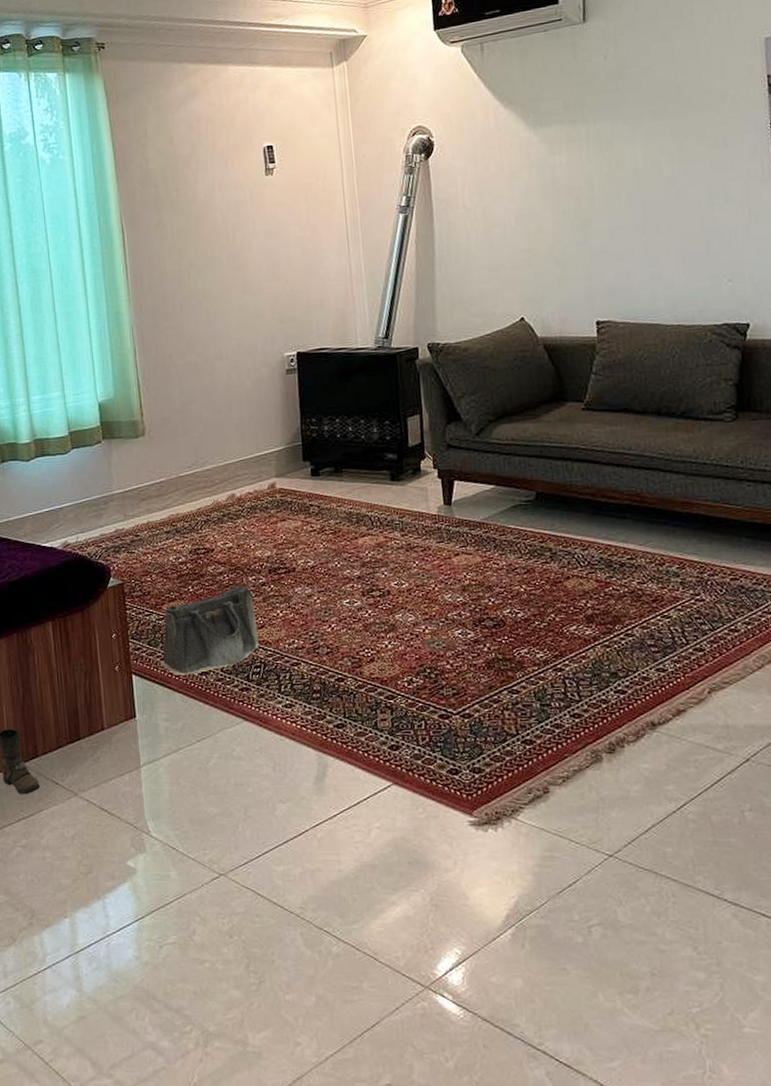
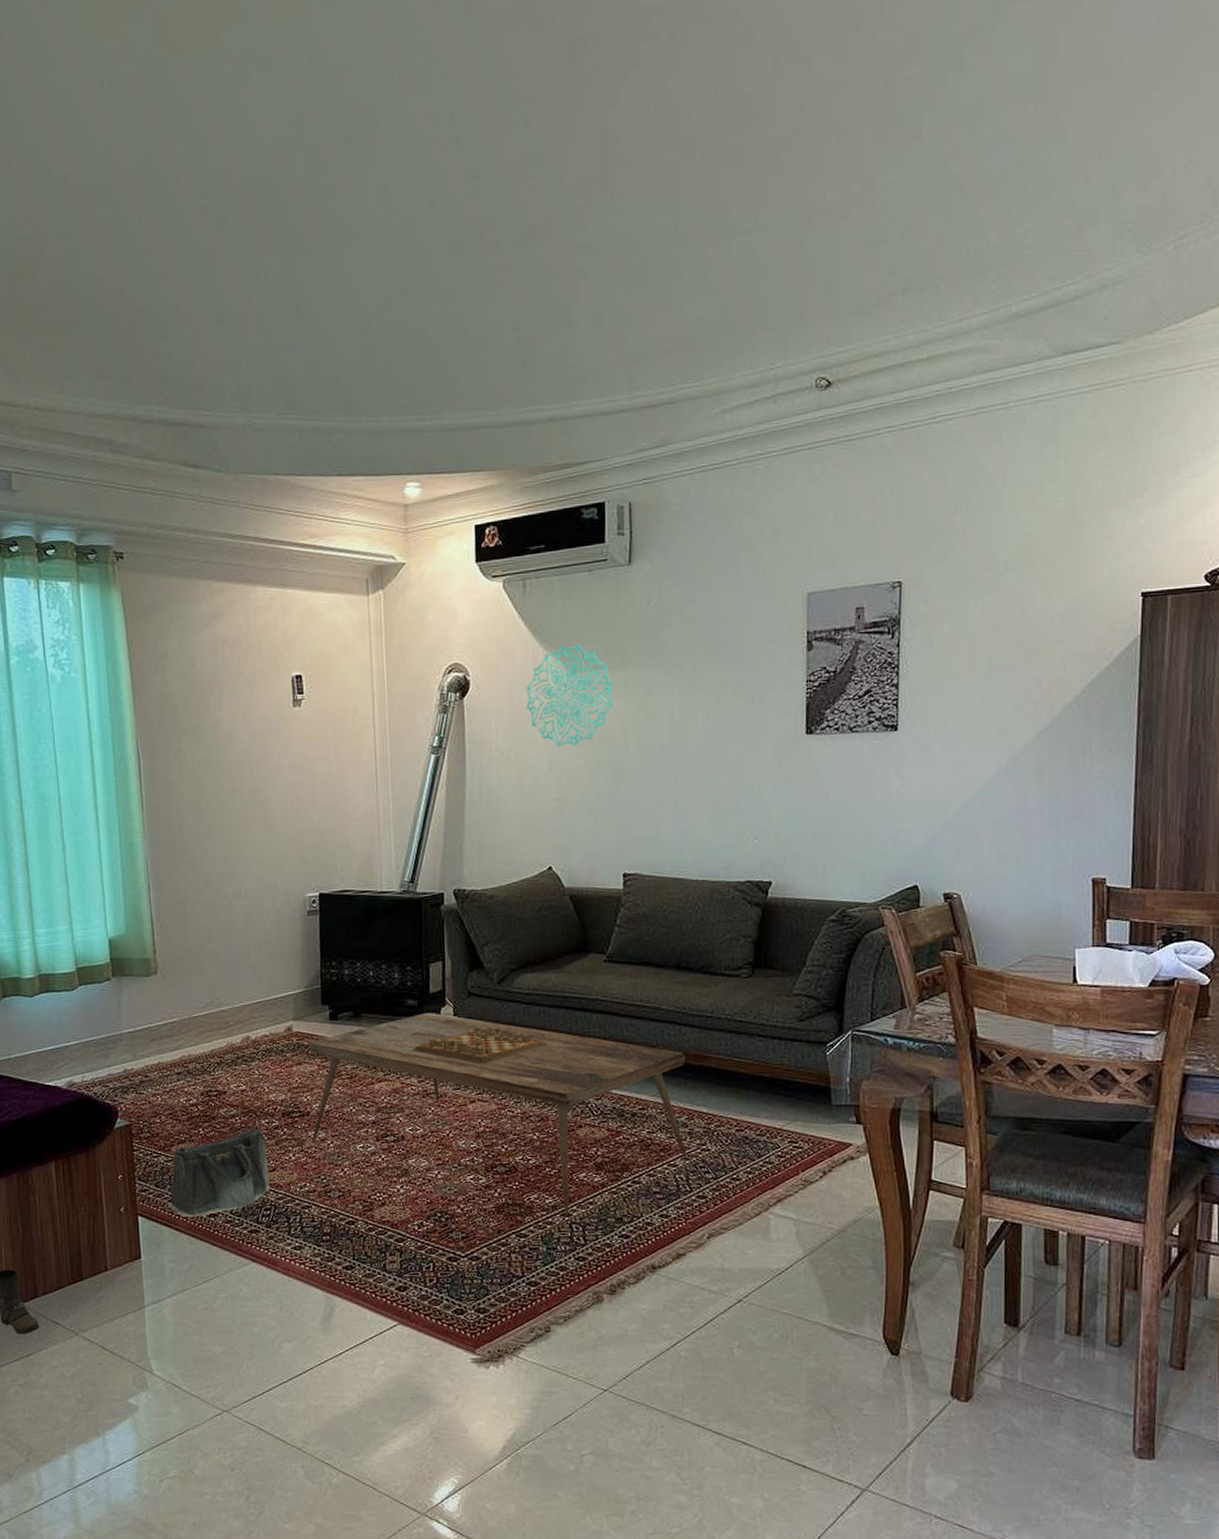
coffee table: none [291,466,682,672] -> present [308,1013,688,1217]
wall decoration: none [489,100,576,200] -> present [526,644,613,747]

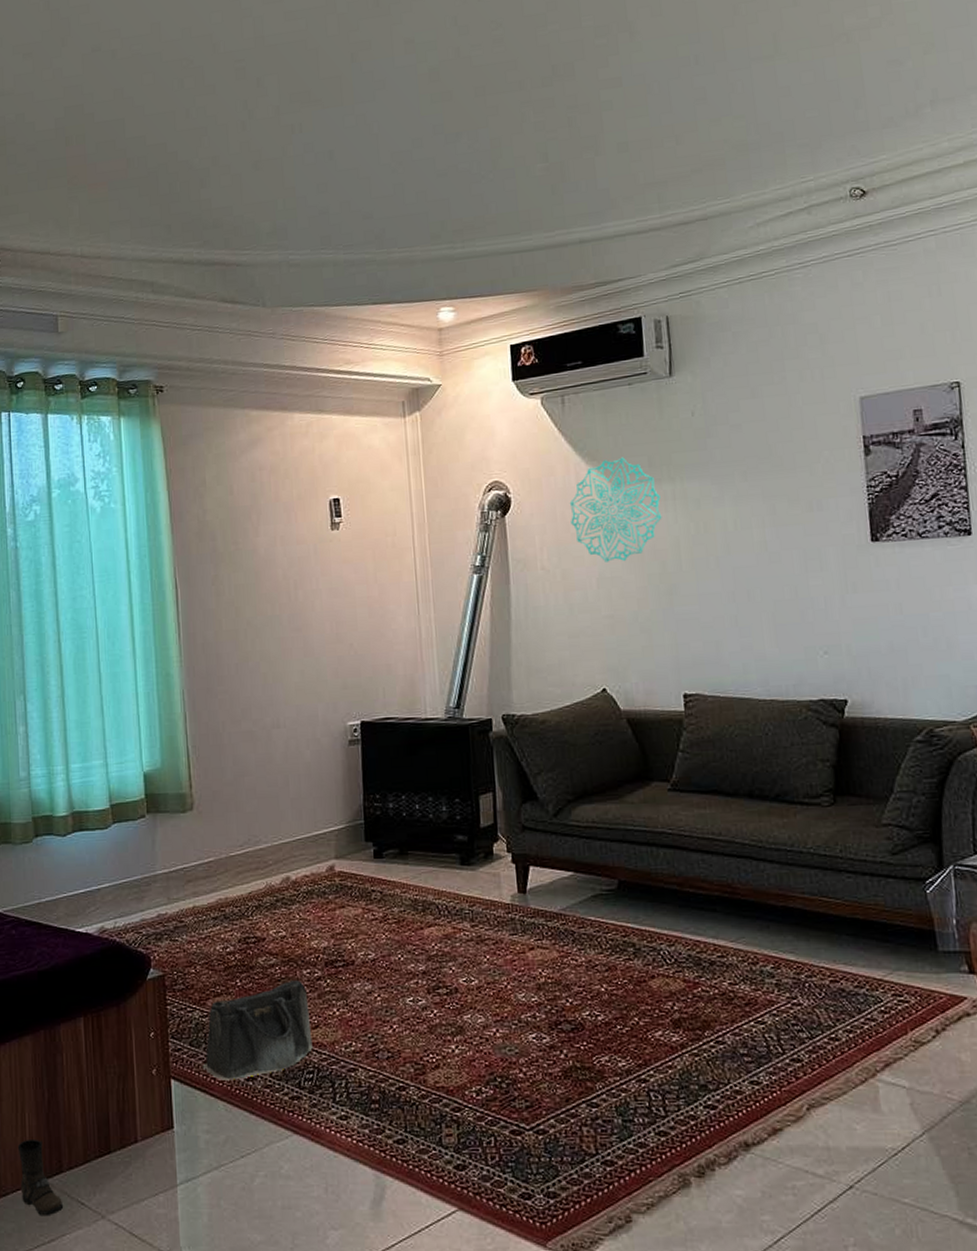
coffee table: present [308,1013,688,1217] -> none [351,849,777,1084]

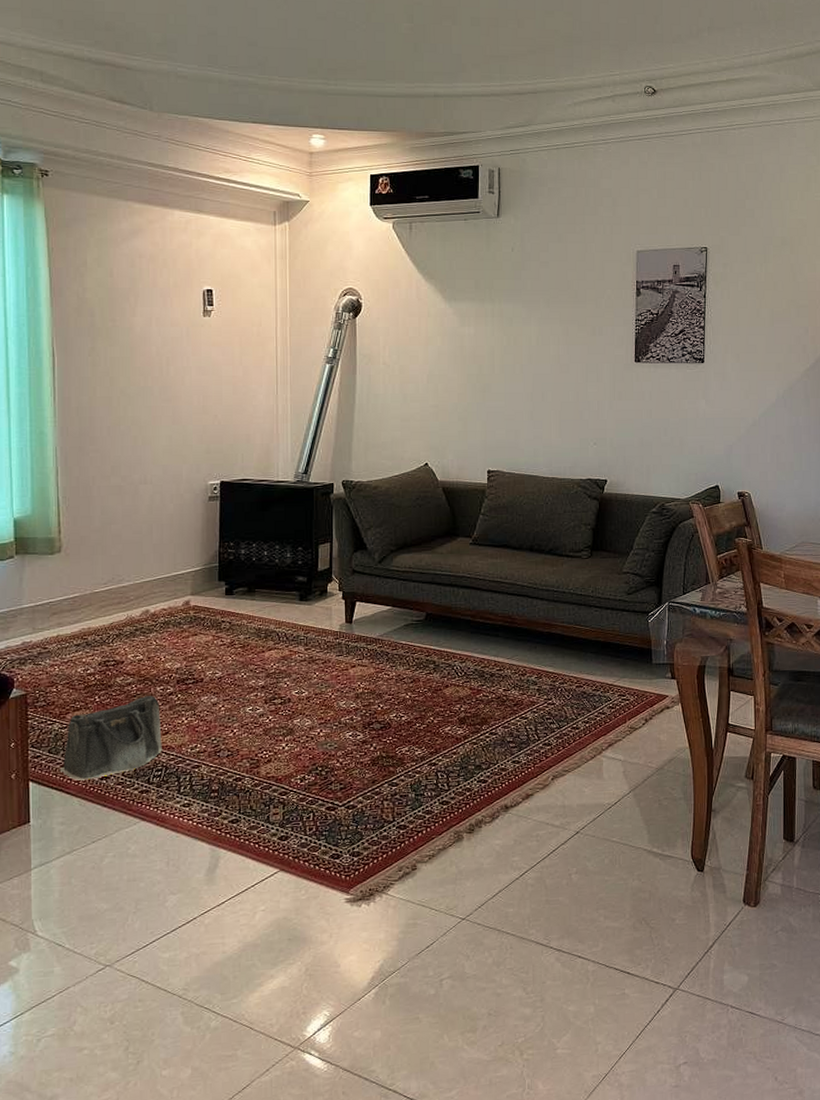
wall decoration: present [569,457,662,562] -> none [410,278,482,362]

